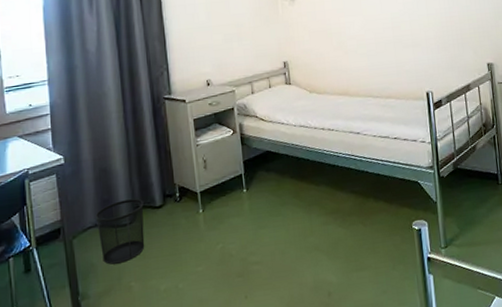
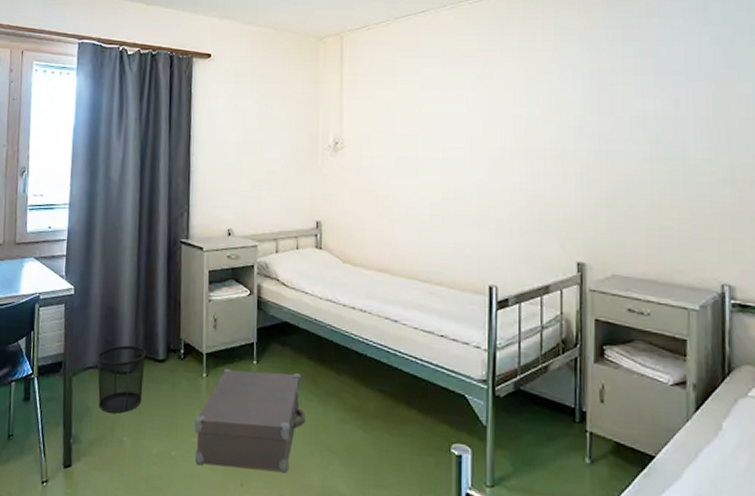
suitcase: none [197,192,294,291] -> present [194,368,306,473]

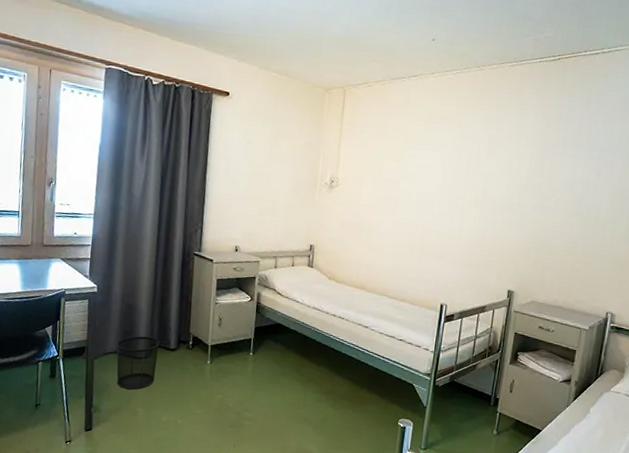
suitcase: present [194,368,306,473] -> none [198,357,289,438]

